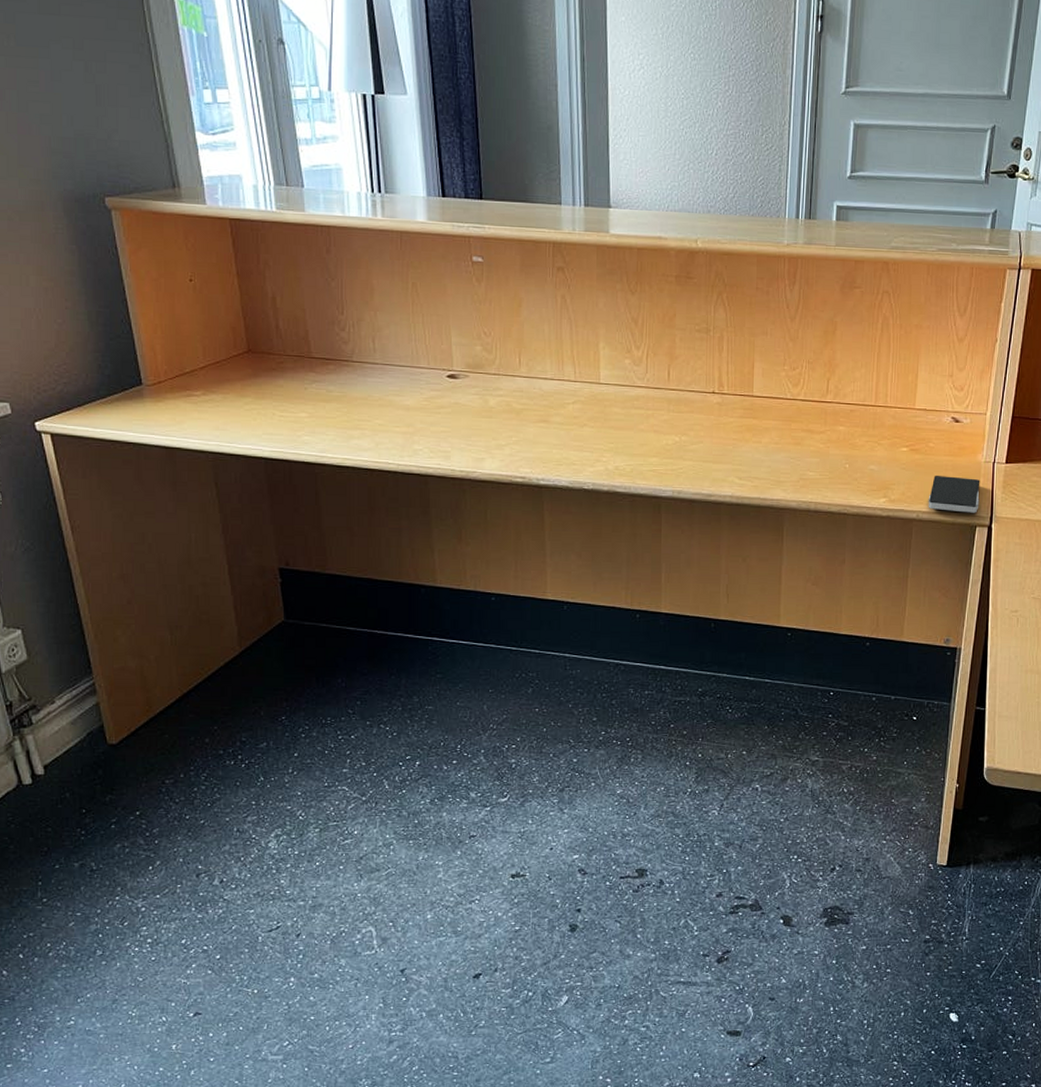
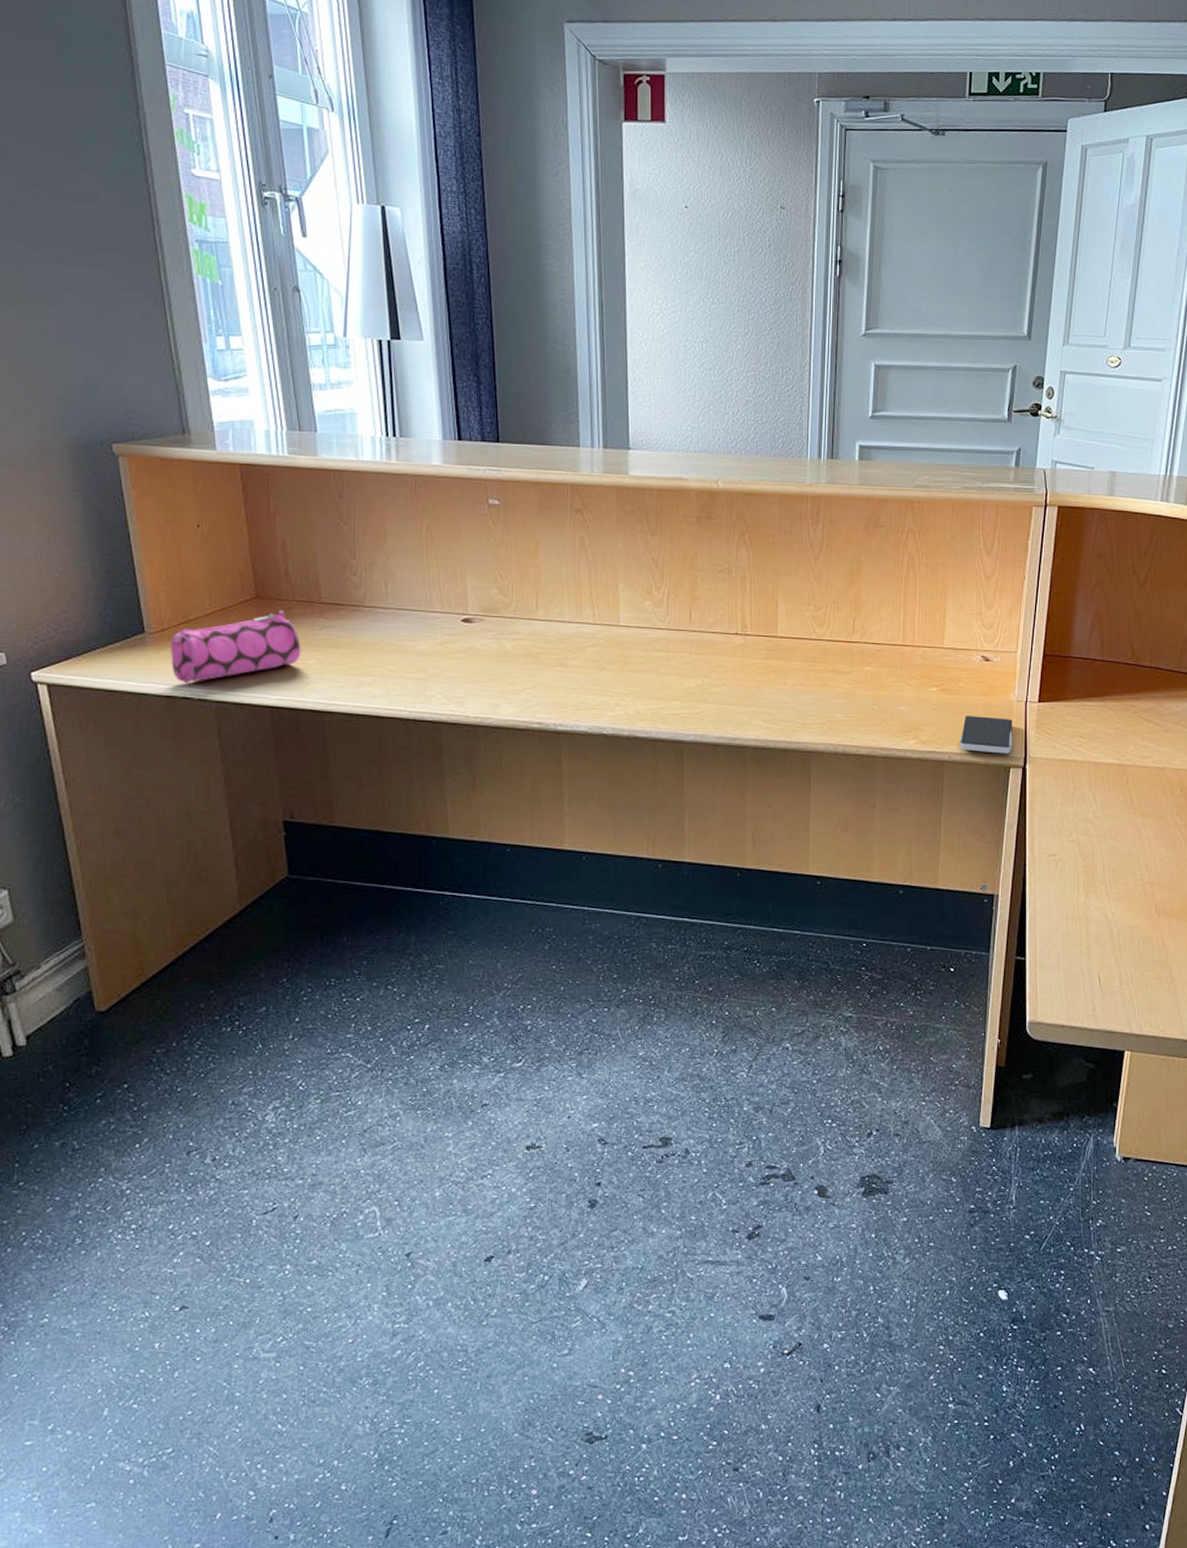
pencil case: none [168,365,293,435] -> present [171,611,301,684]

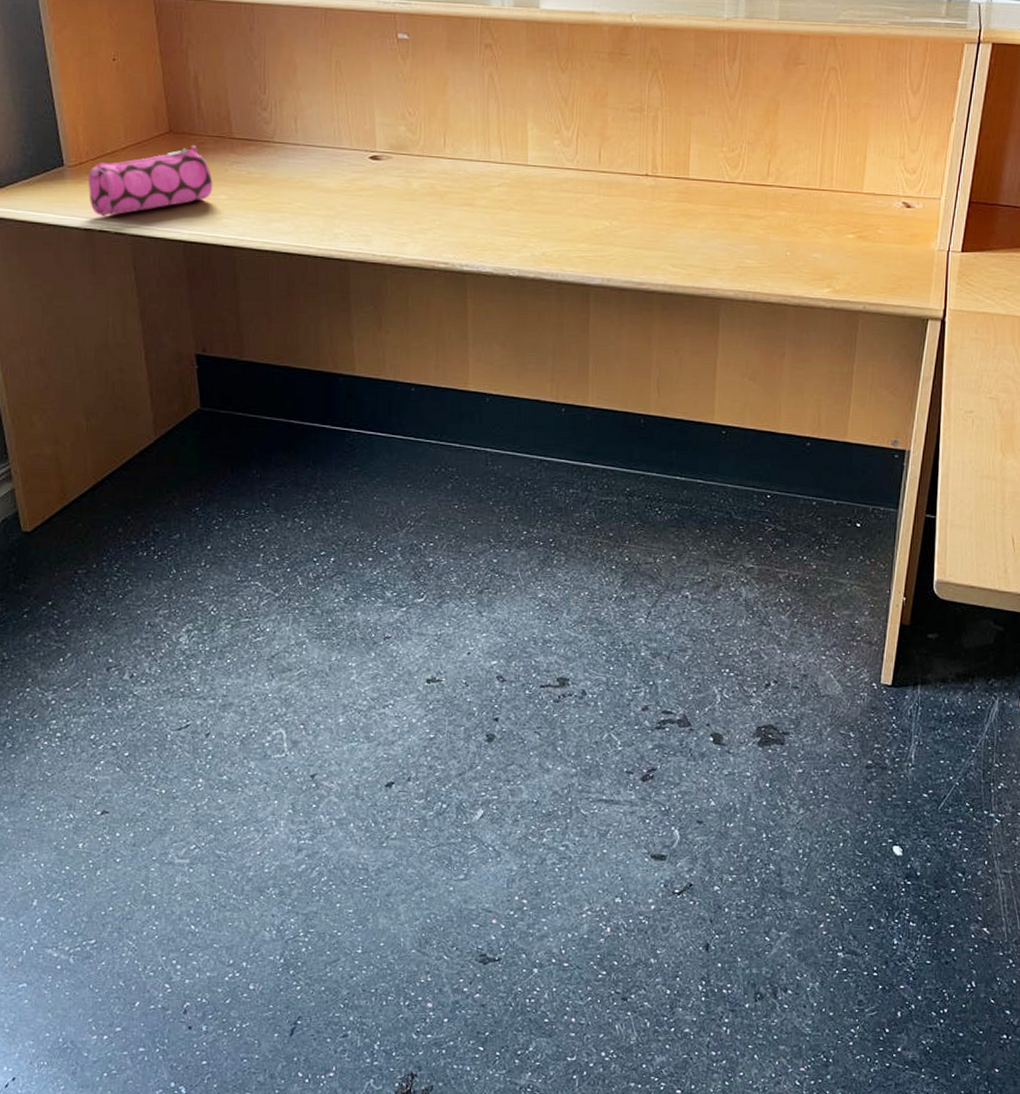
smartphone: present [959,716,1013,754] -> none [875,265,933,305]

